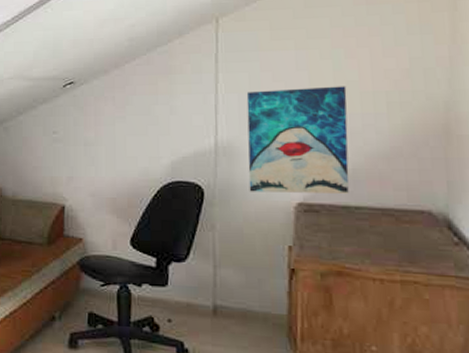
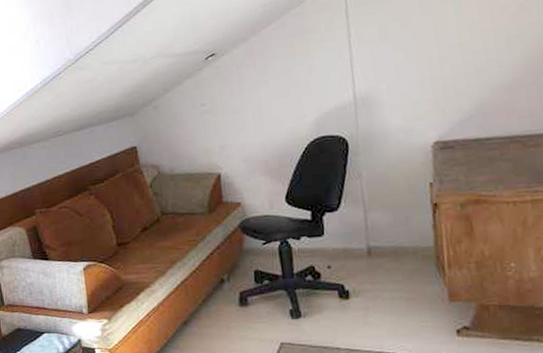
wall art: present [246,86,349,194] -> none [378,26,479,138]

